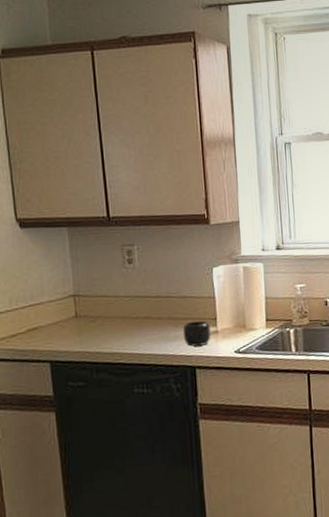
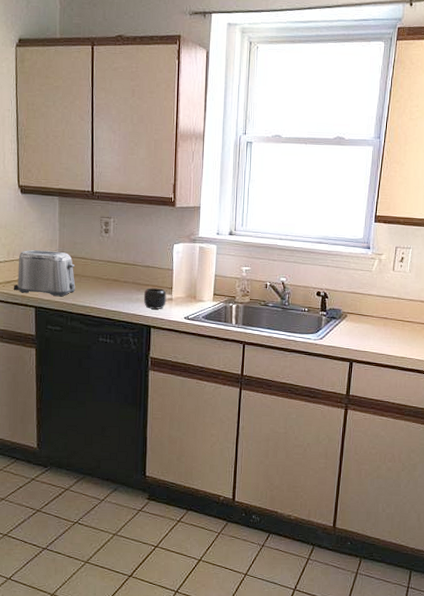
toaster: none [20,291,99,347] -> present [13,250,76,297]

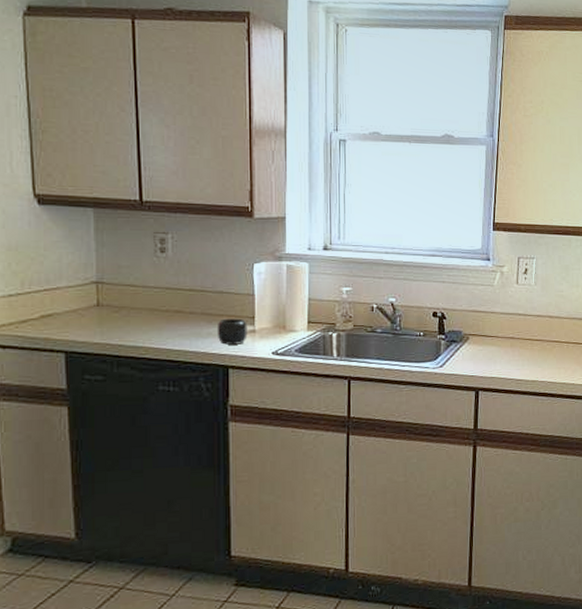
toaster: present [13,250,76,297] -> none [31,278,123,337]

